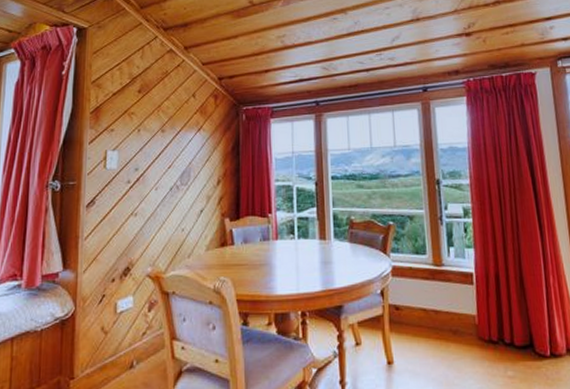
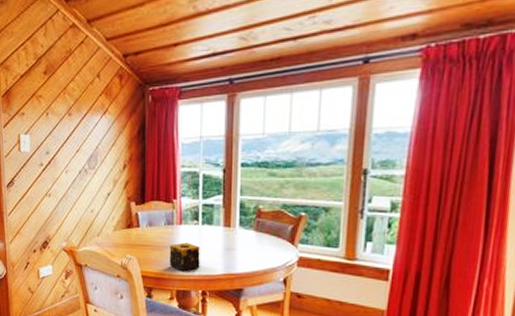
candle: none [266,259,298,292] -> present [169,242,200,272]

